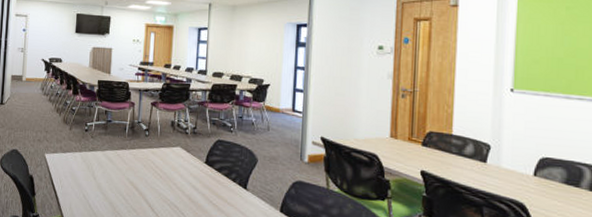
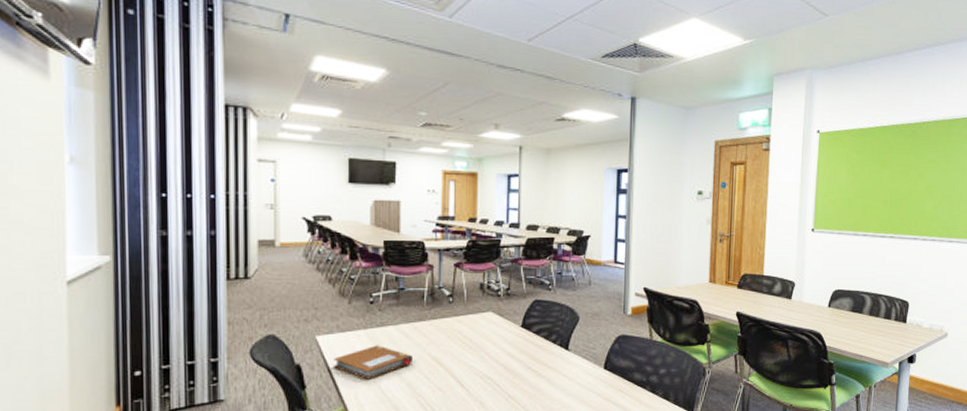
notebook: none [56,166,116,195] -> present [334,345,414,380]

